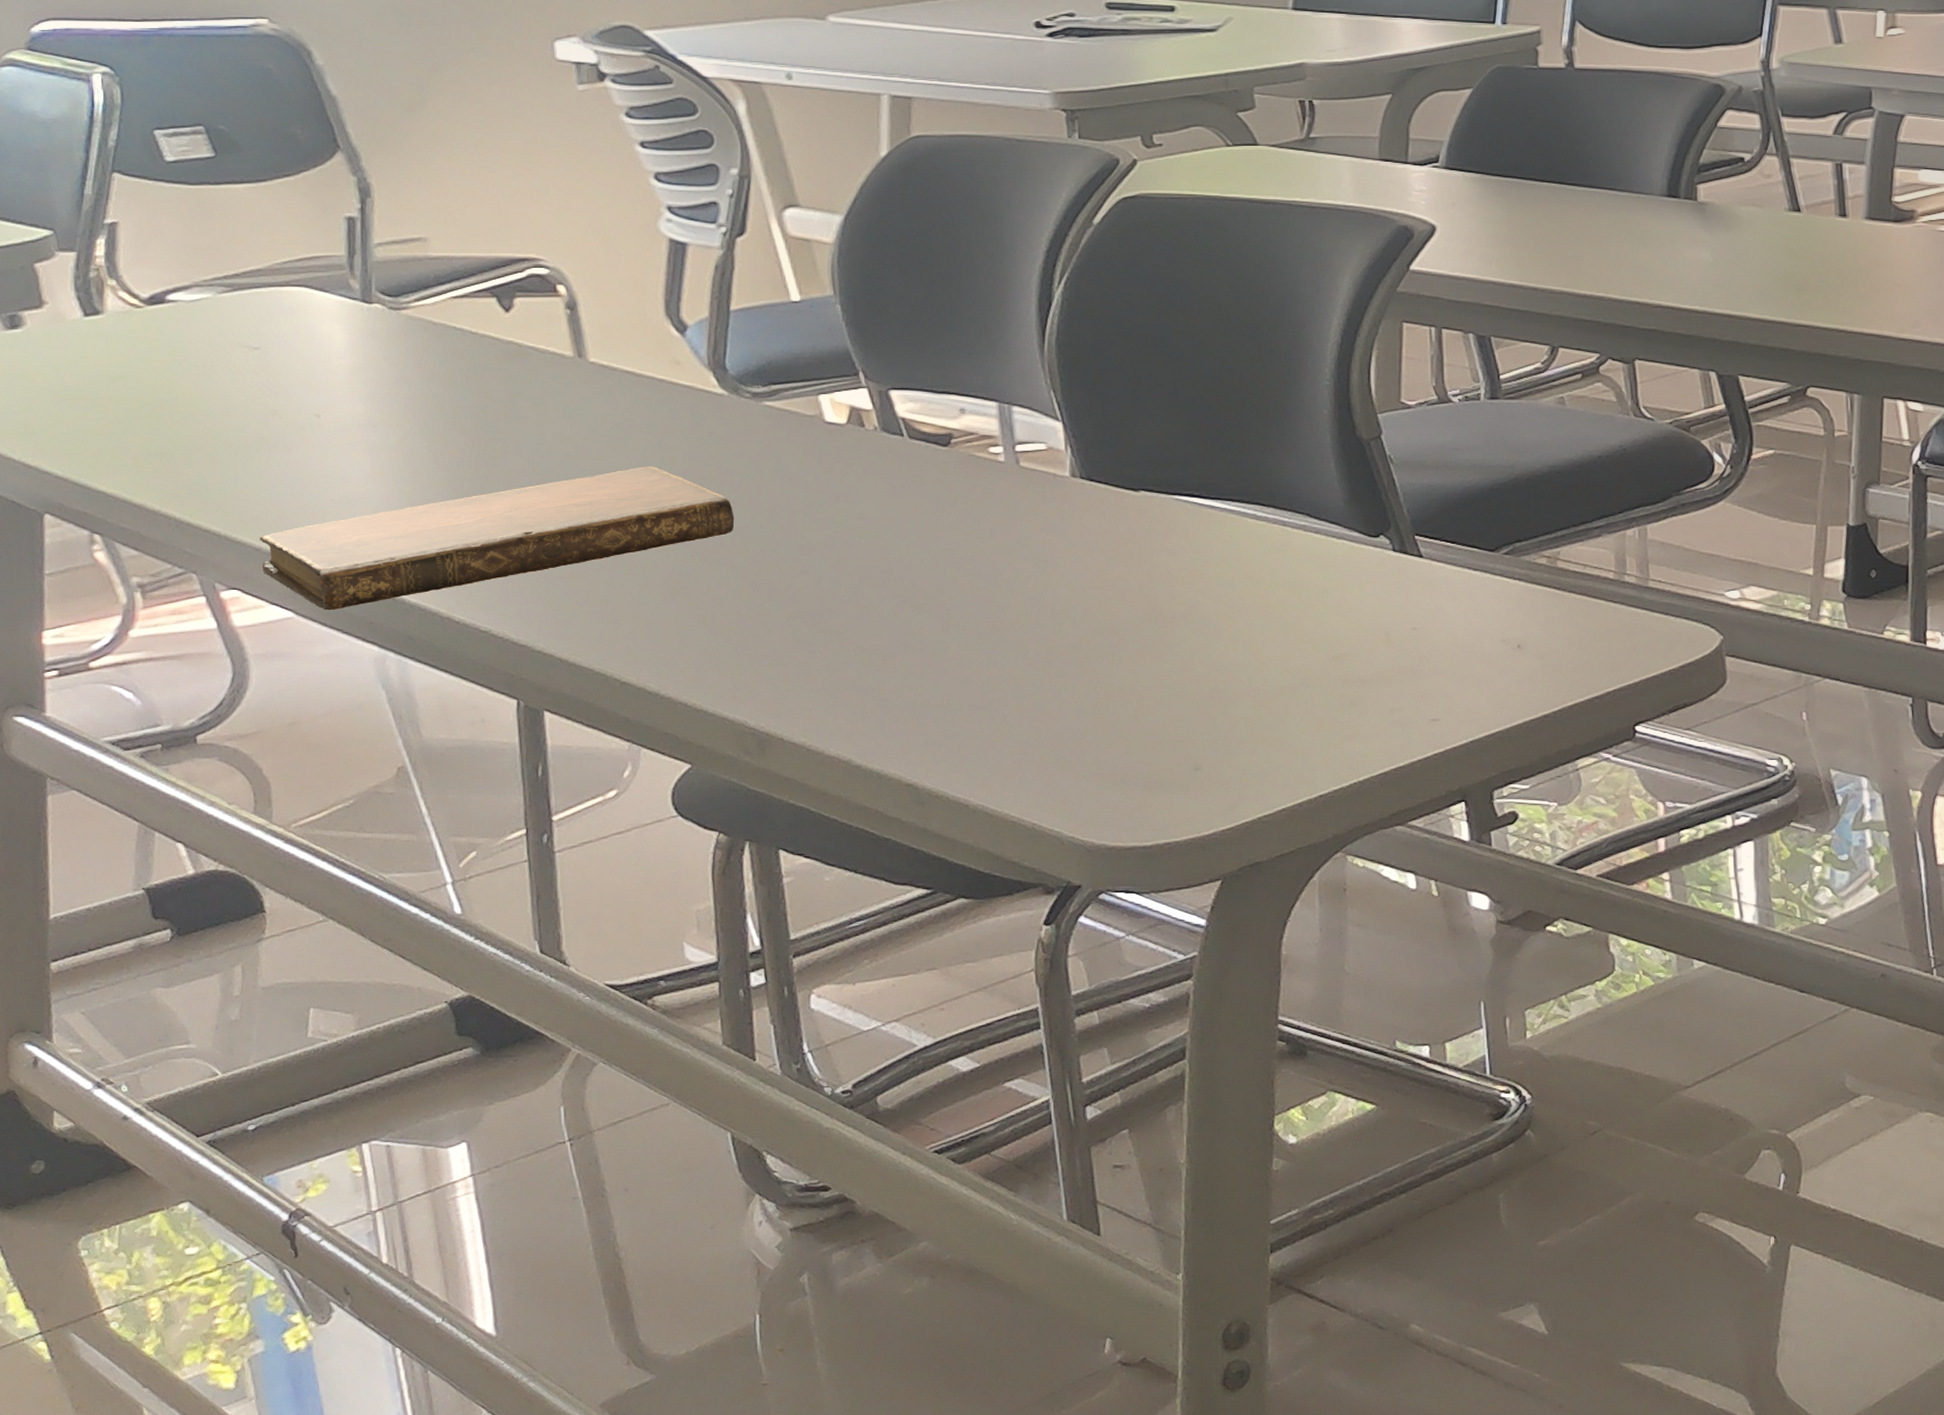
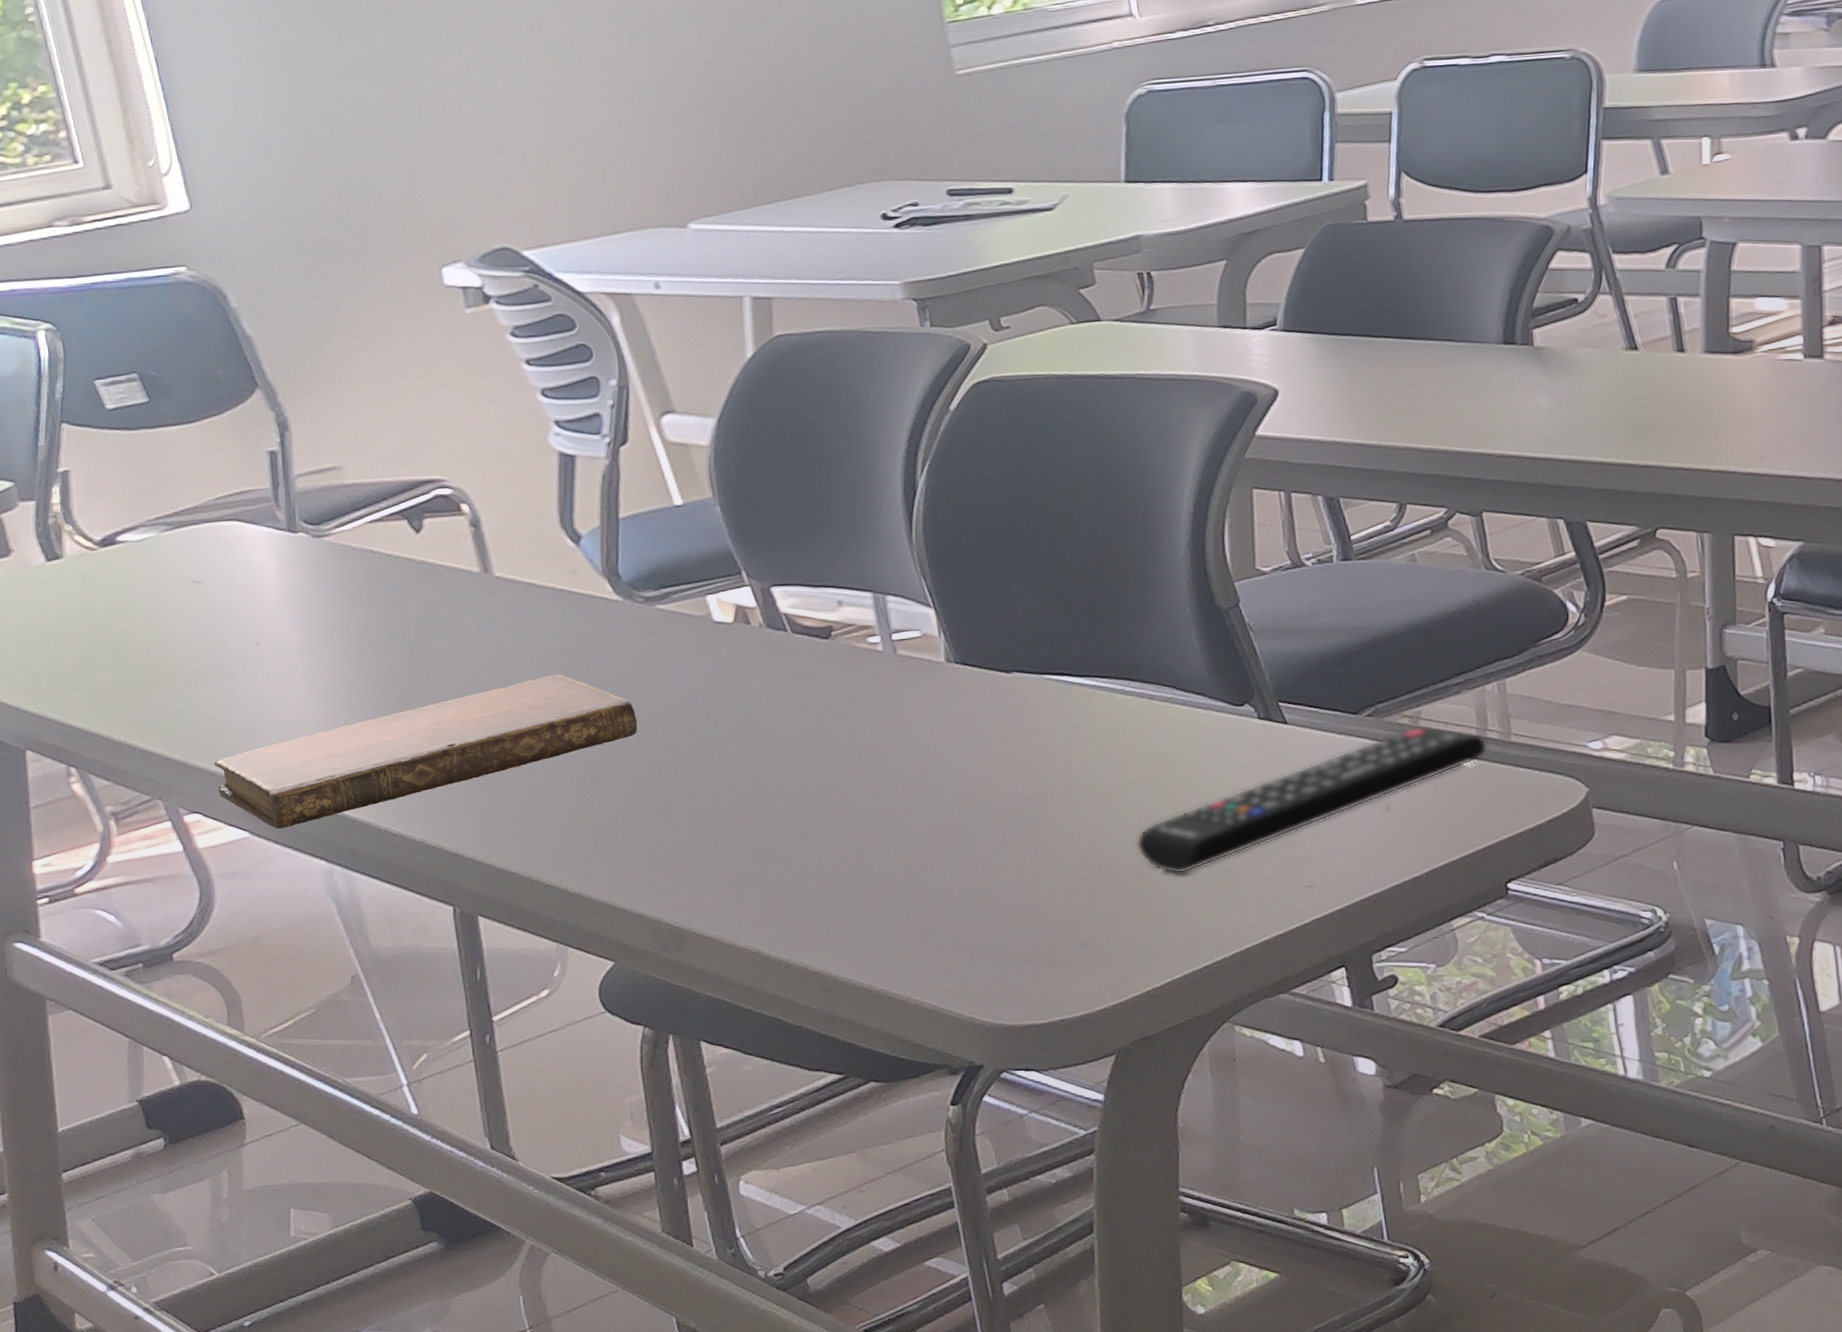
remote control: none [1258,566,1625,702] -> present [1136,725,1488,875]

